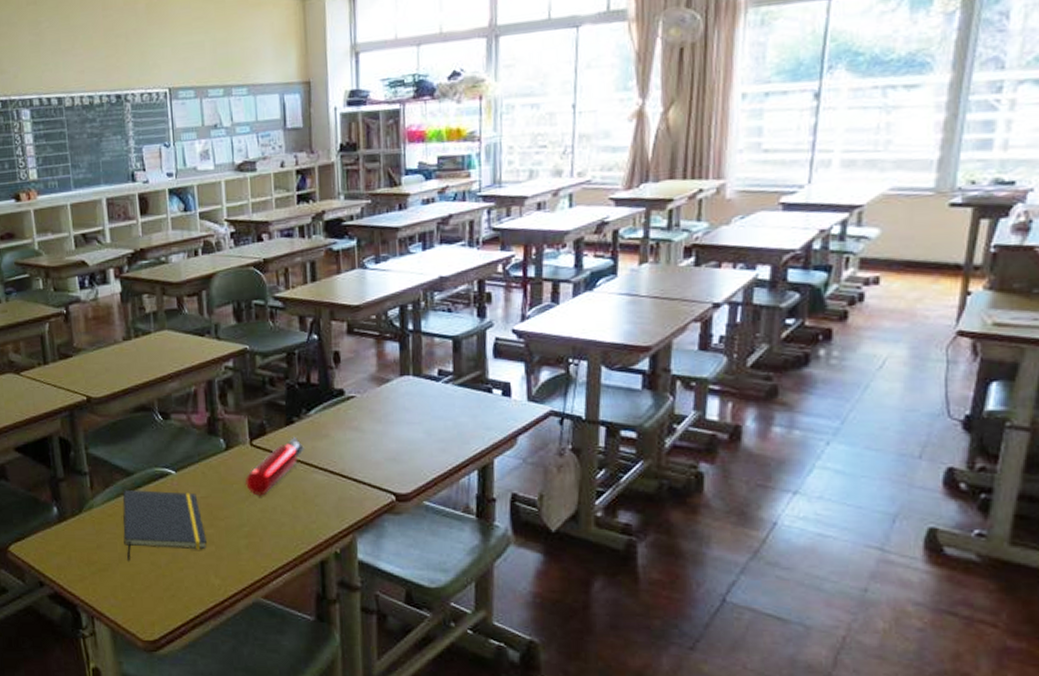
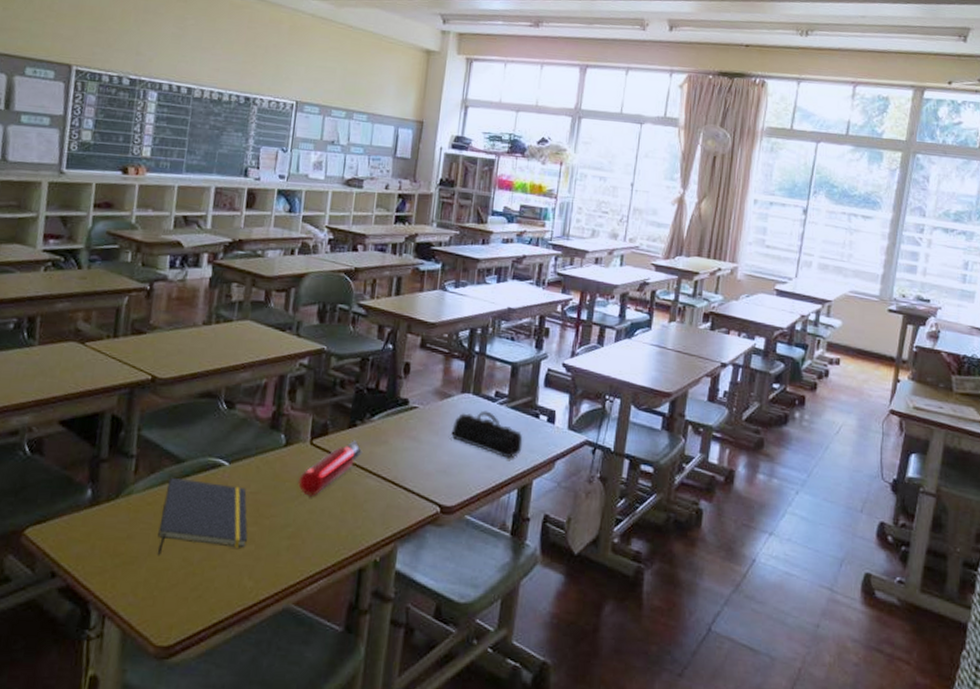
pencil case: none [395,391,477,439] -> present [451,410,523,459]

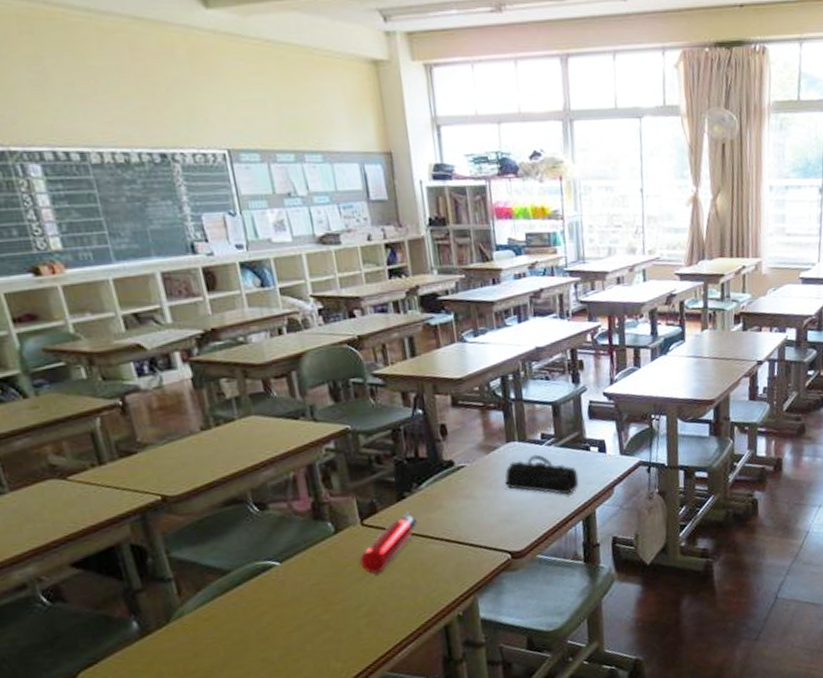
notepad: present [158,477,248,556] -> none [219,582,324,665]

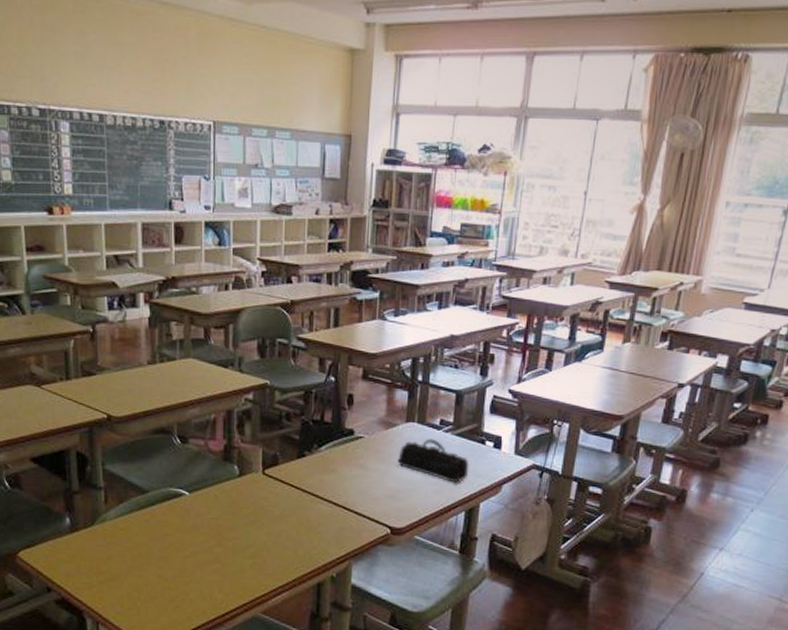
water bottle: present [359,512,420,574] -> none [254,470,314,521]

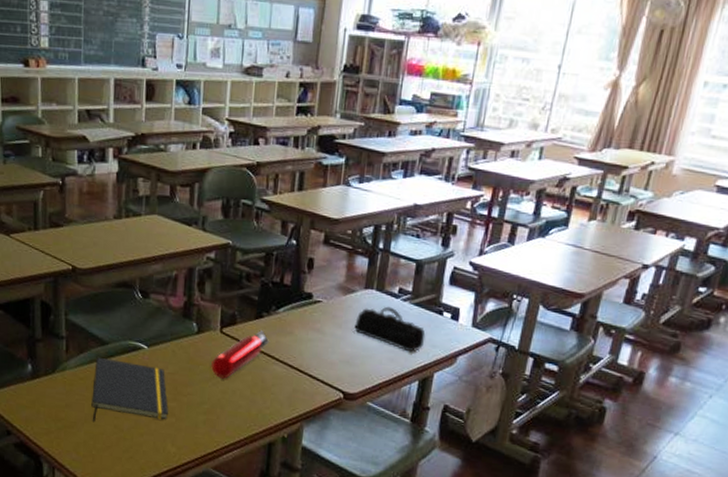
notepad: none [134,506,213,574] -> present [91,356,168,423]
water bottle: none [254,470,314,521] -> present [210,330,270,379]

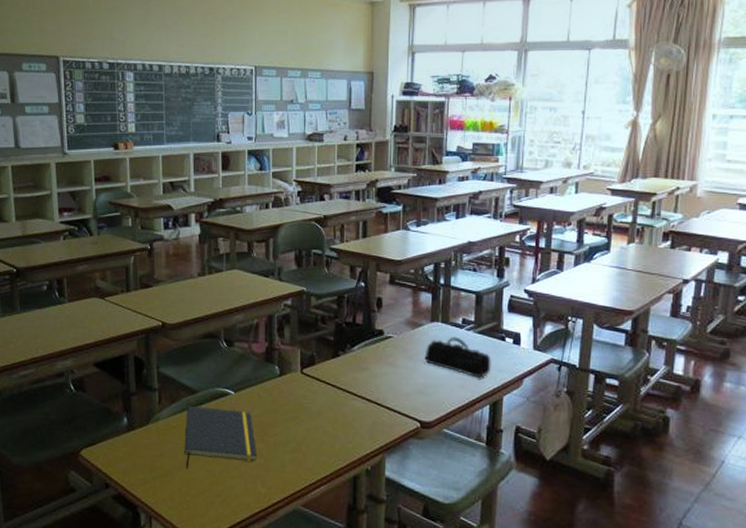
water bottle: present [210,330,270,379] -> none [293,368,348,417]

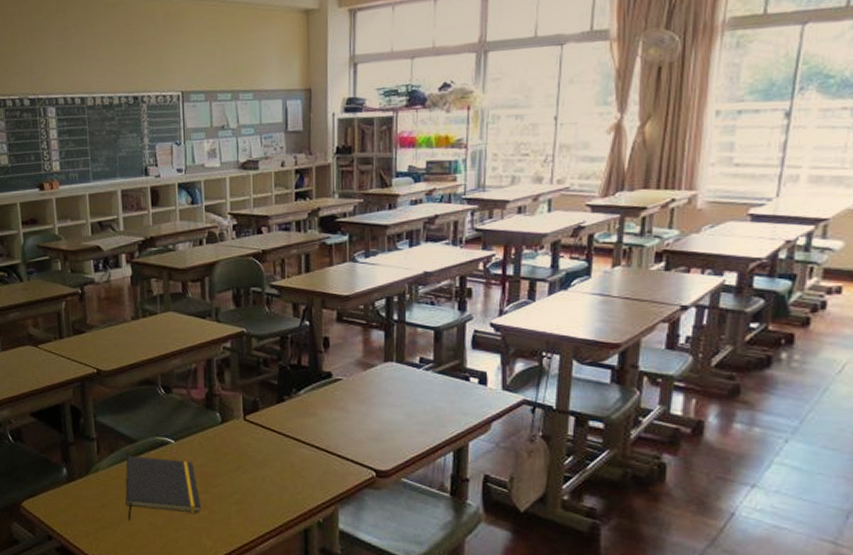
pencil case: present [424,336,491,378] -> none [378,377,454,422]

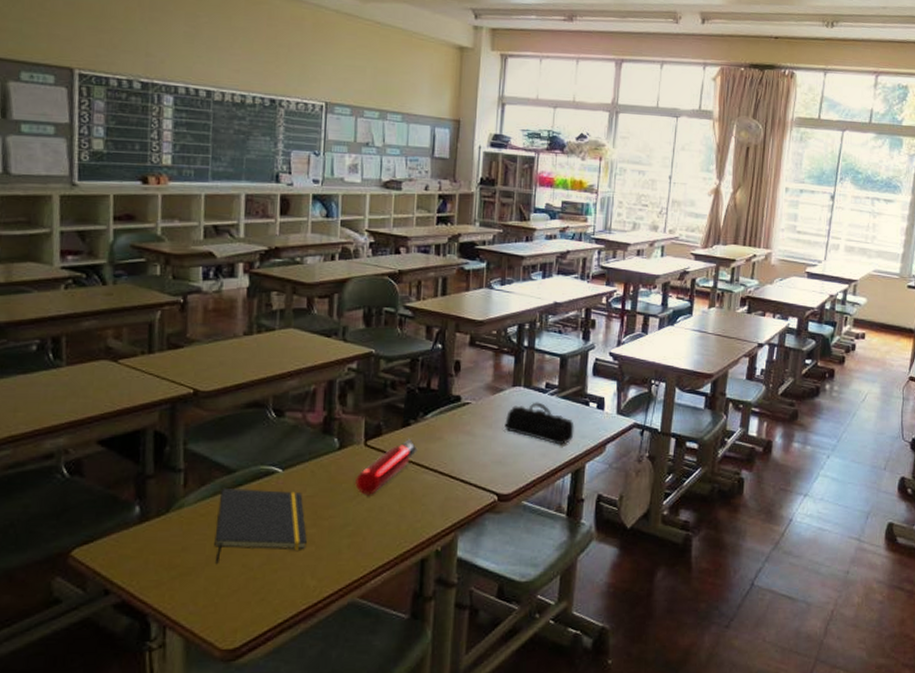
water bottle: none [237,414,295,467] -> present [354,439,419,495]
pencil case: none [378,377,454,422] -> present [504,402,574,445]

